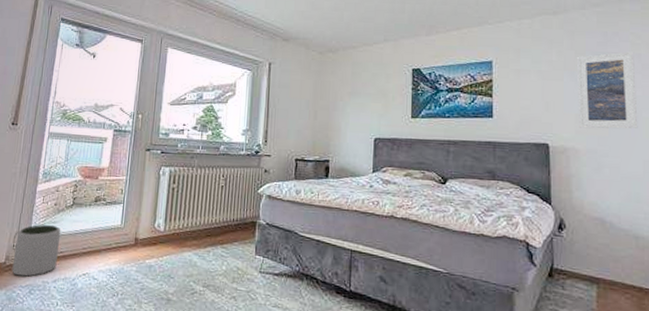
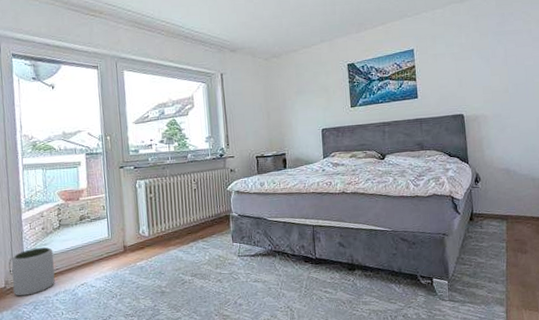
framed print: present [576,51,638,129] -> none [481,28,531,98]

